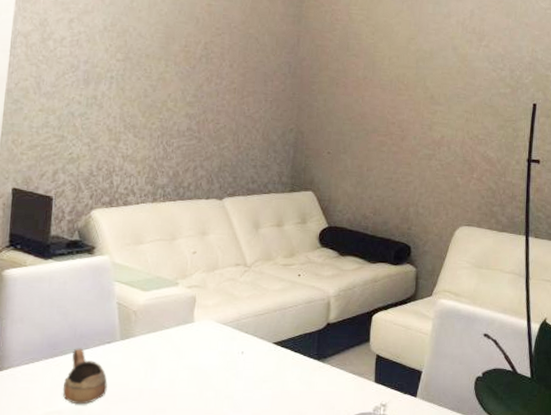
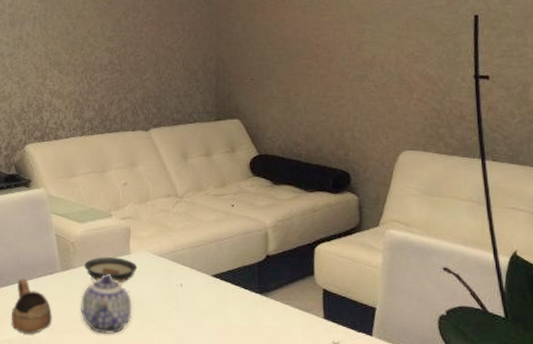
teapot: none [138,341,192,402] -> present [81,273,132,334]
saucer: none [145,325,200,351] -> present [84,257,138,283]

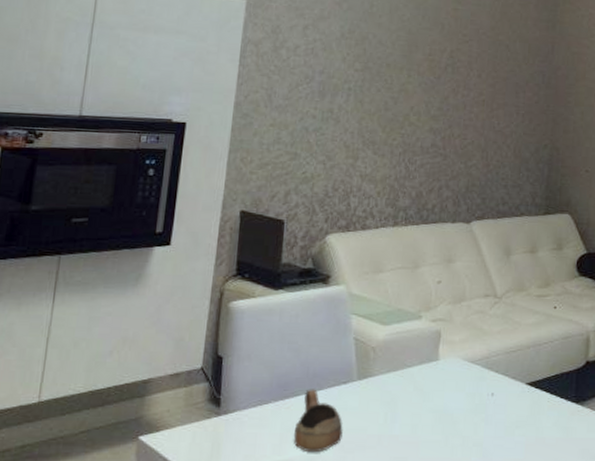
teapot: present [81,273,132,334] -> none [377,382,436,450]
saucer: present [84,257,138,283] -> none [385,364,446,393]

